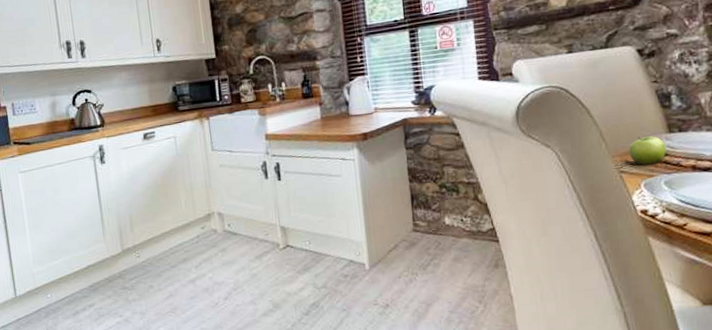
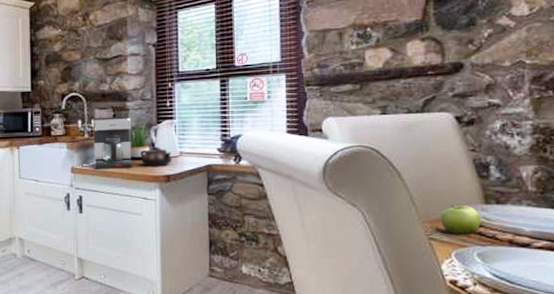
coffee maker: none [283,76,329,134] -> present [93,116,133,169]
potted plant: none [321,78,349,121] -> present [129,119,156,160]
teapot: none [335,105,368,126] -> present [141,147,172,167]

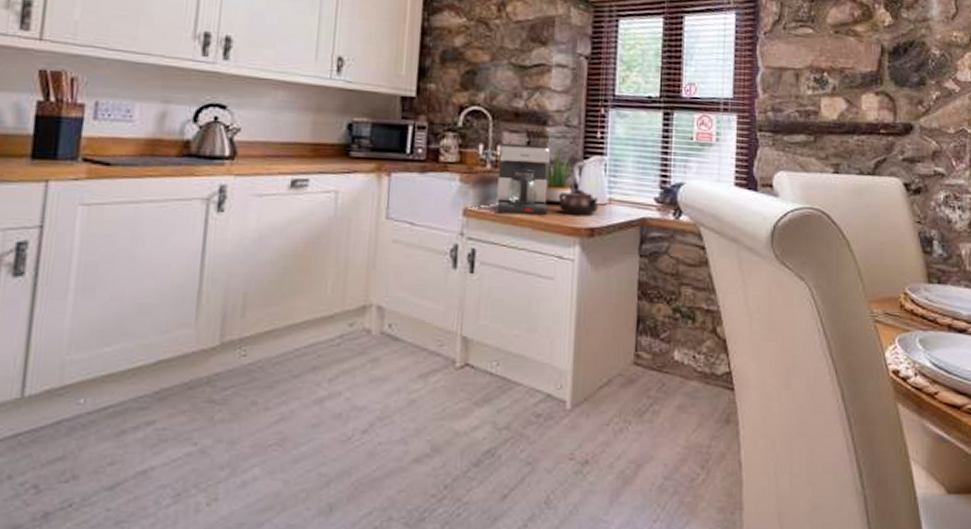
fruit: present [440,204,482,235] -> none [886,282,925,318]

